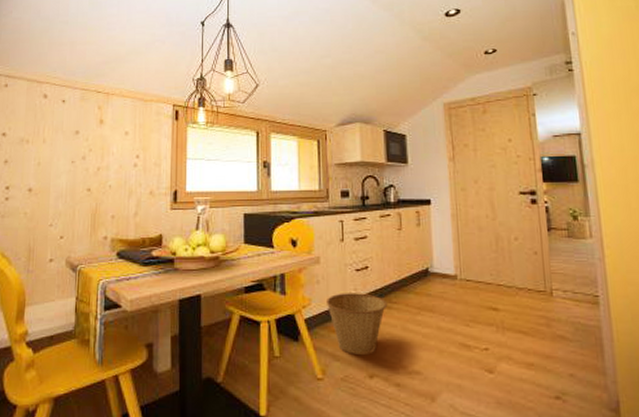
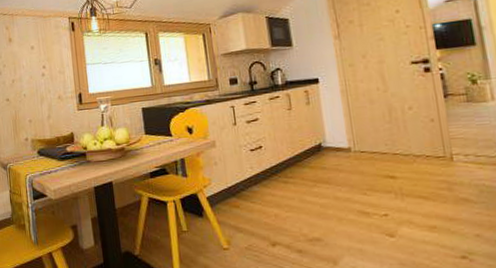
basket: present [325,293,388,355] -> none [224,170,284,226]

